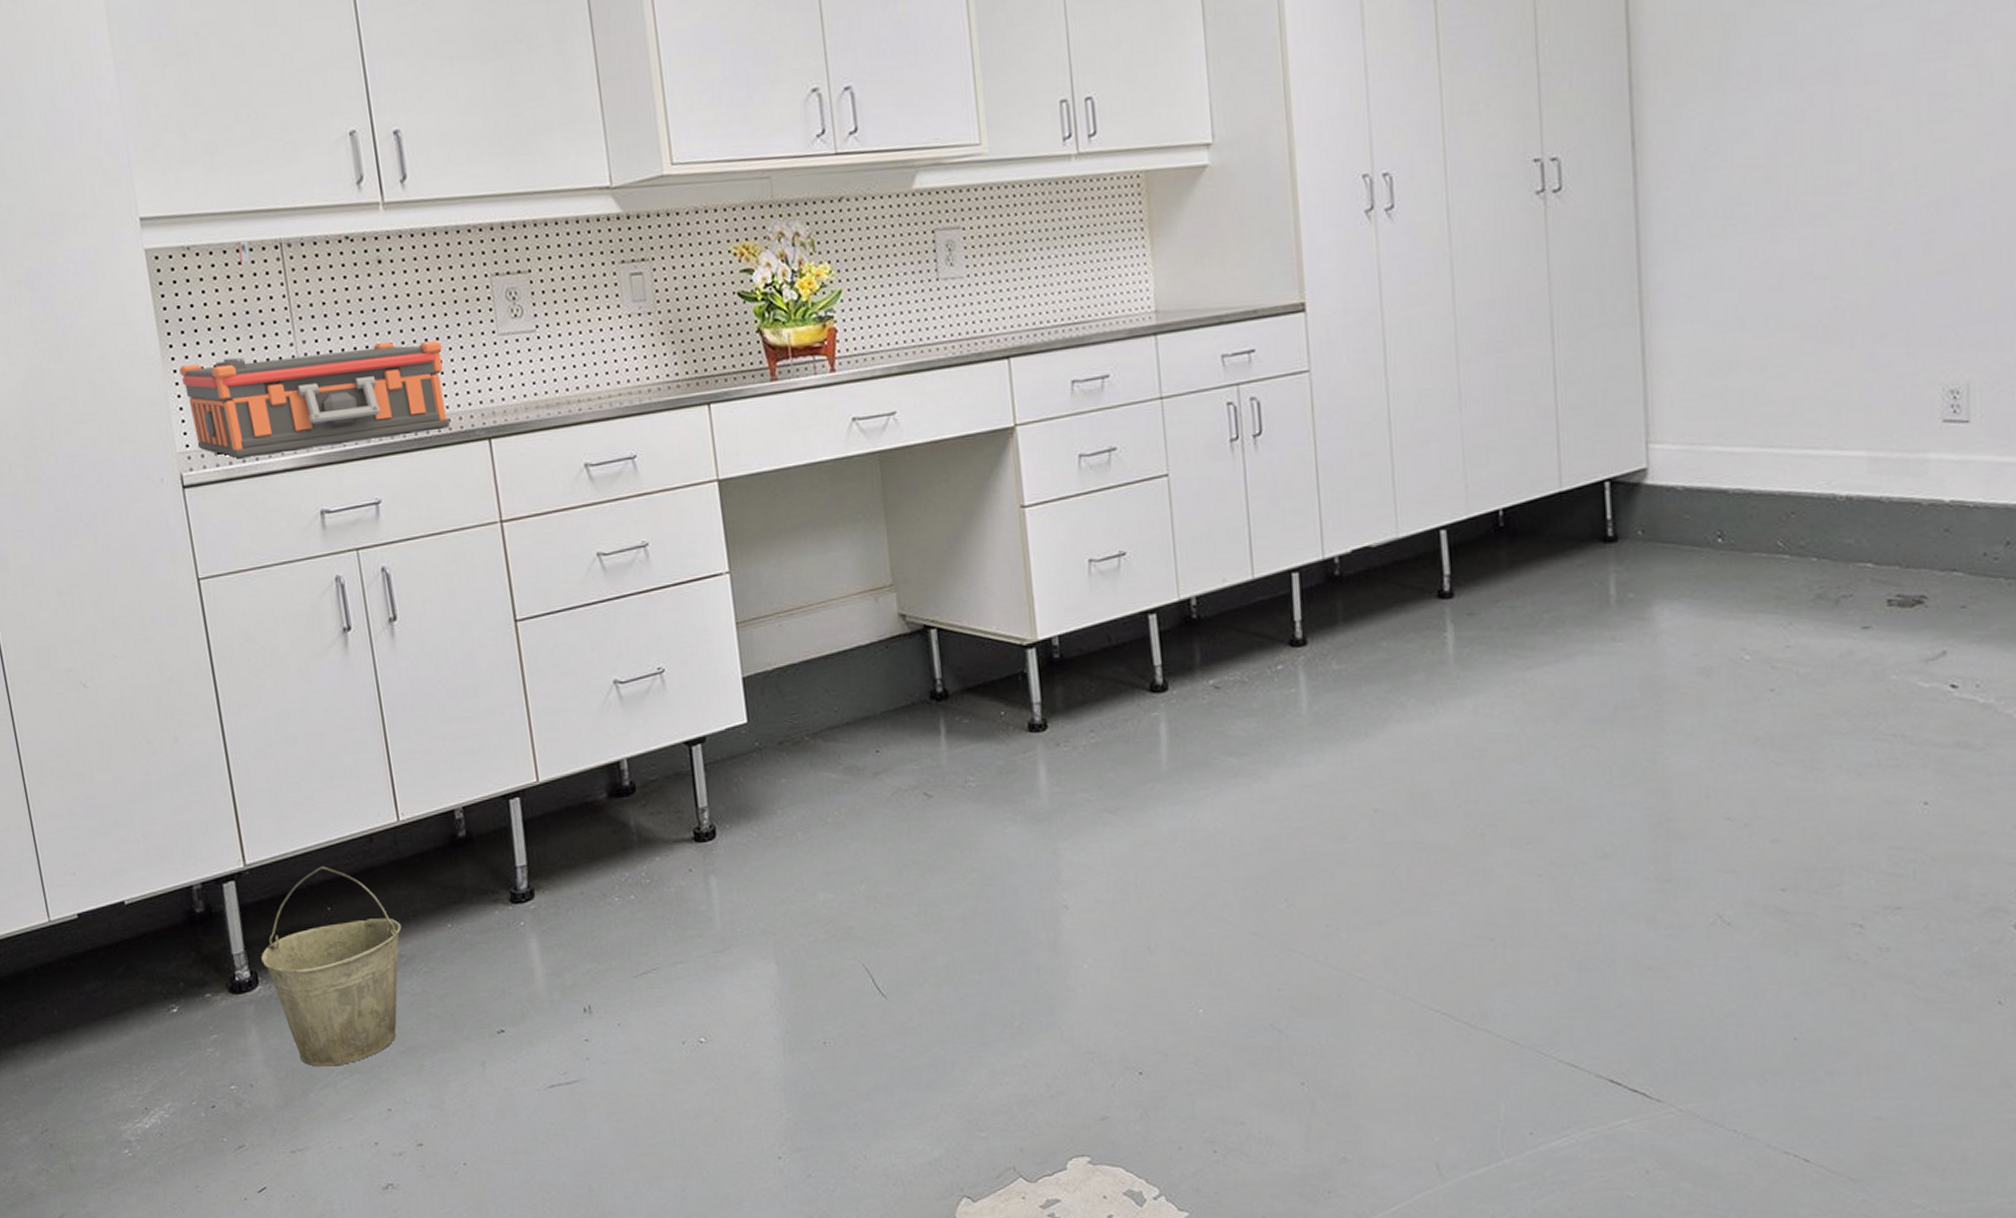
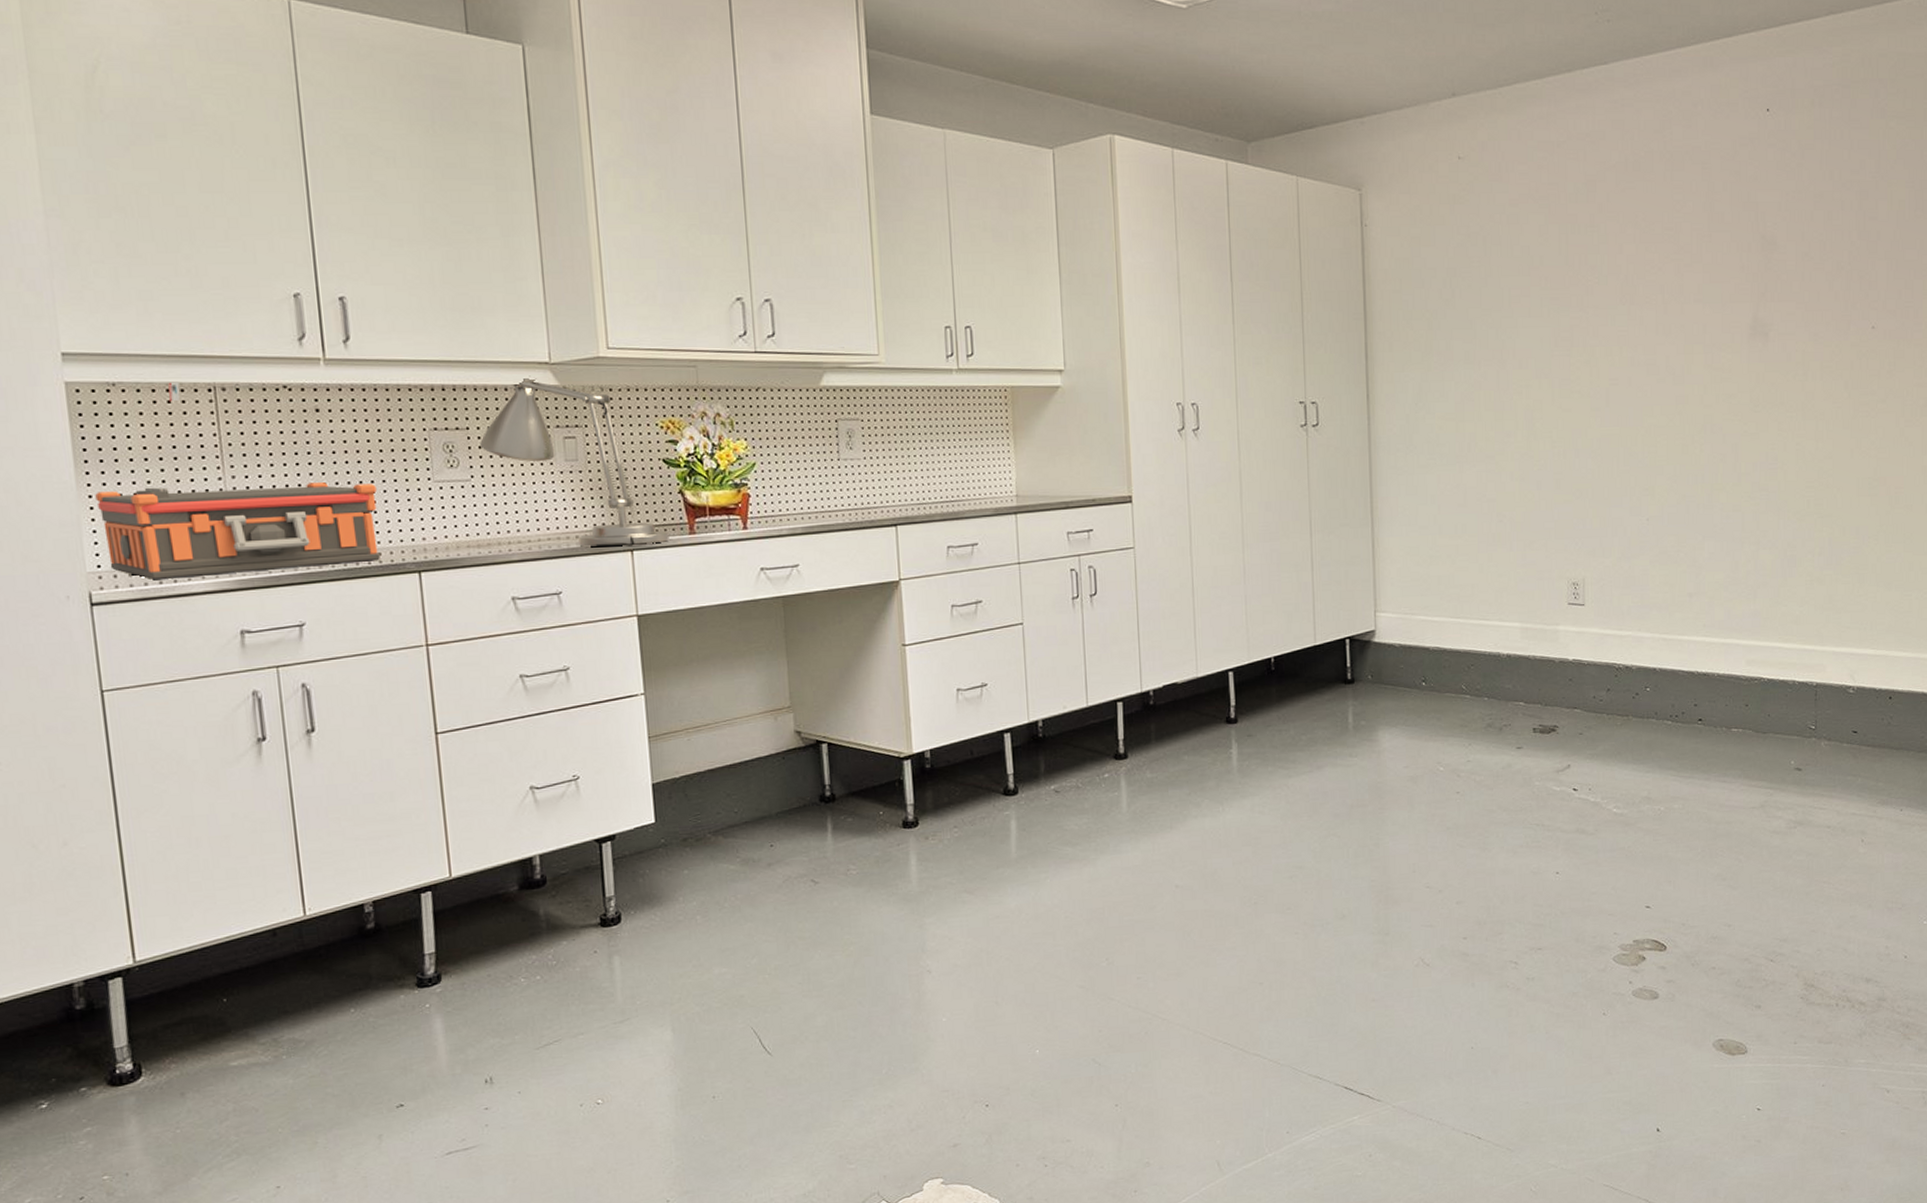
bucket: present [261,866,402,1067] -> none [146,960,302,1152]
desk lamp: none [543,204,749,402] -> present [480,375,669,548]

